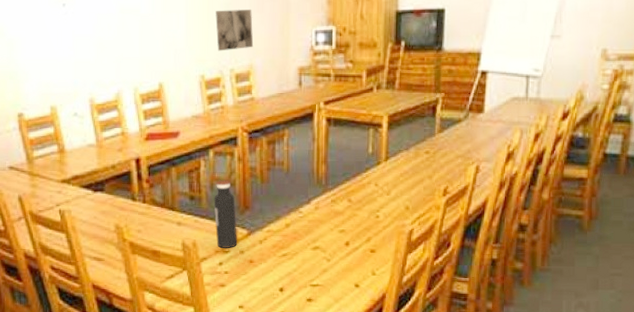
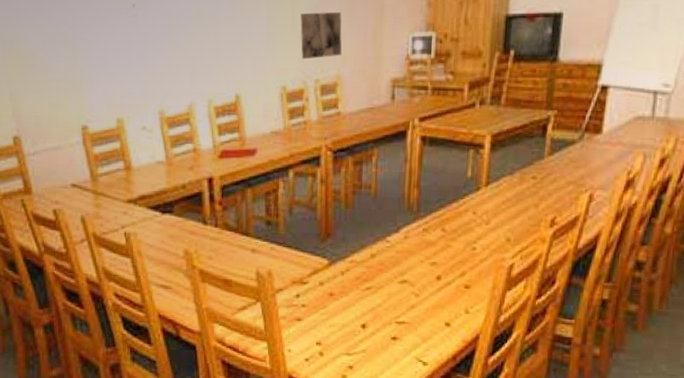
water bottle: present [214,180,237,248] -> none [292,204,317,279]

